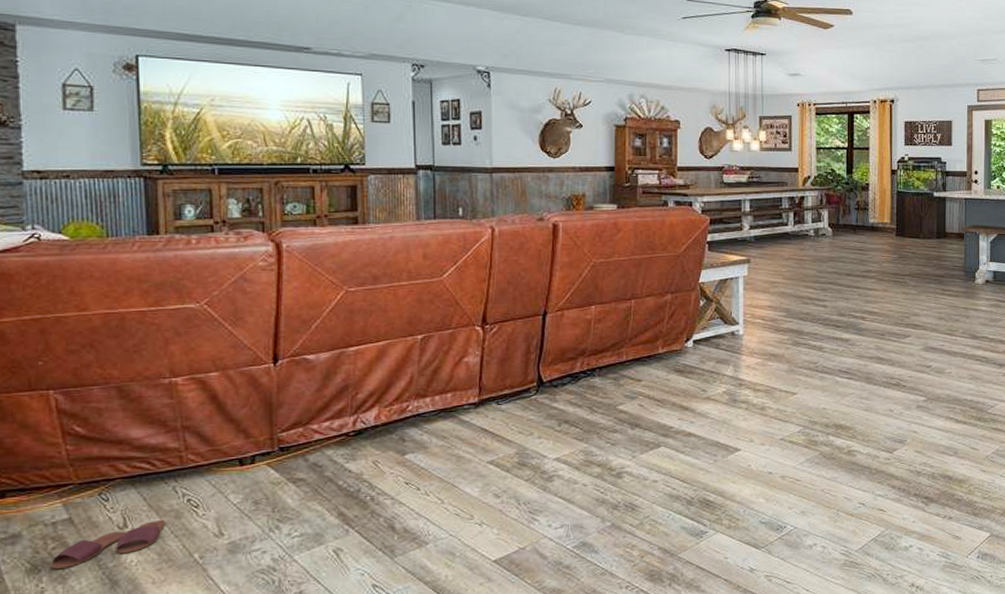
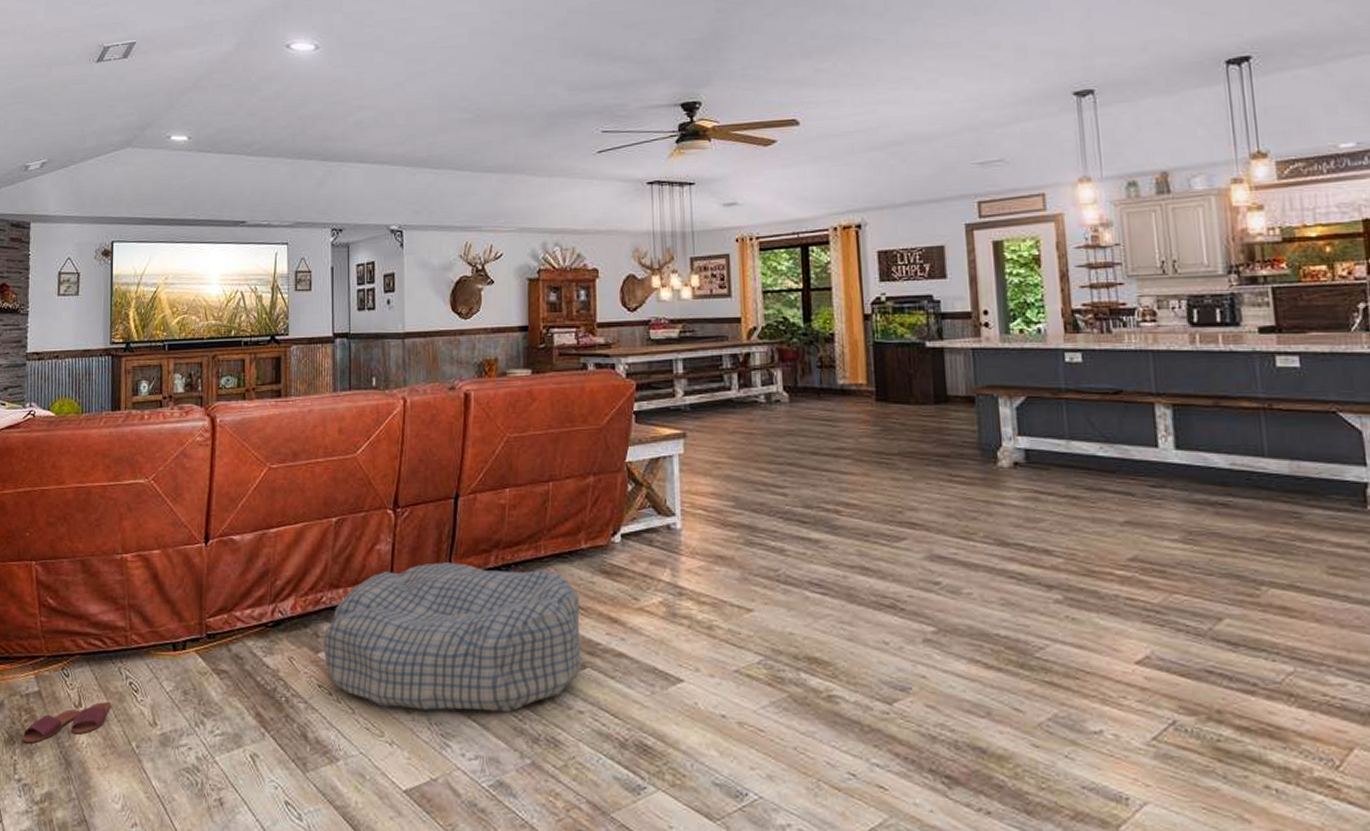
dog bed: none [410,369,656,495] -> present [323,562,581,712]

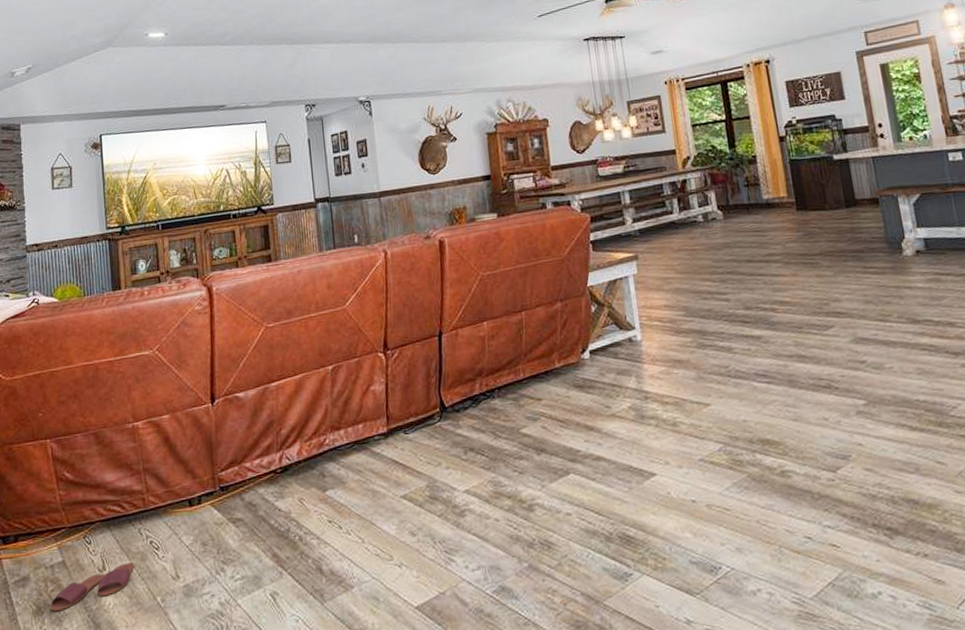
dog bed: present [323,562,581,712] -> none [329,391,565,533]

